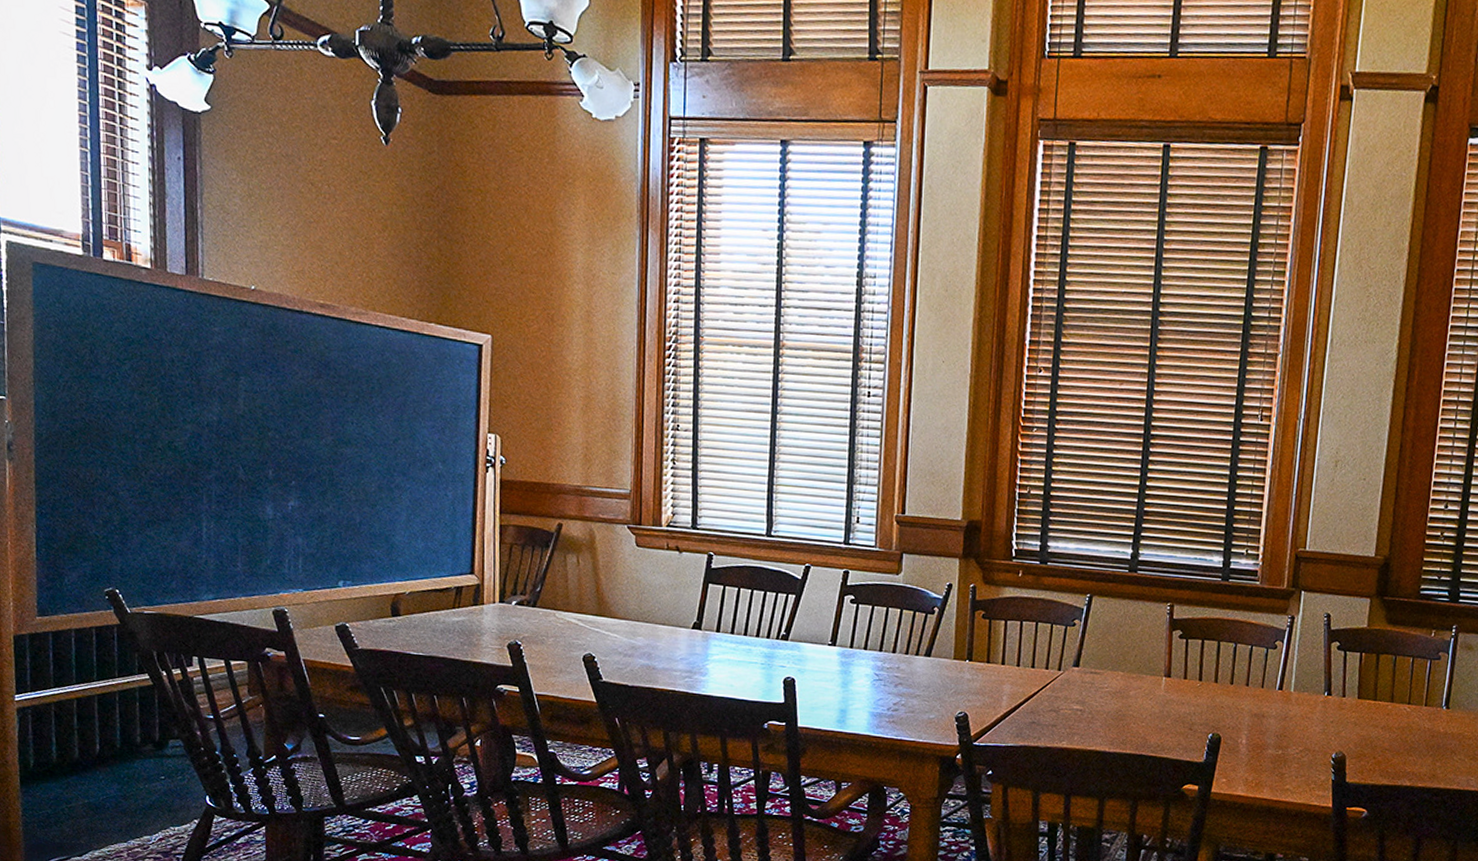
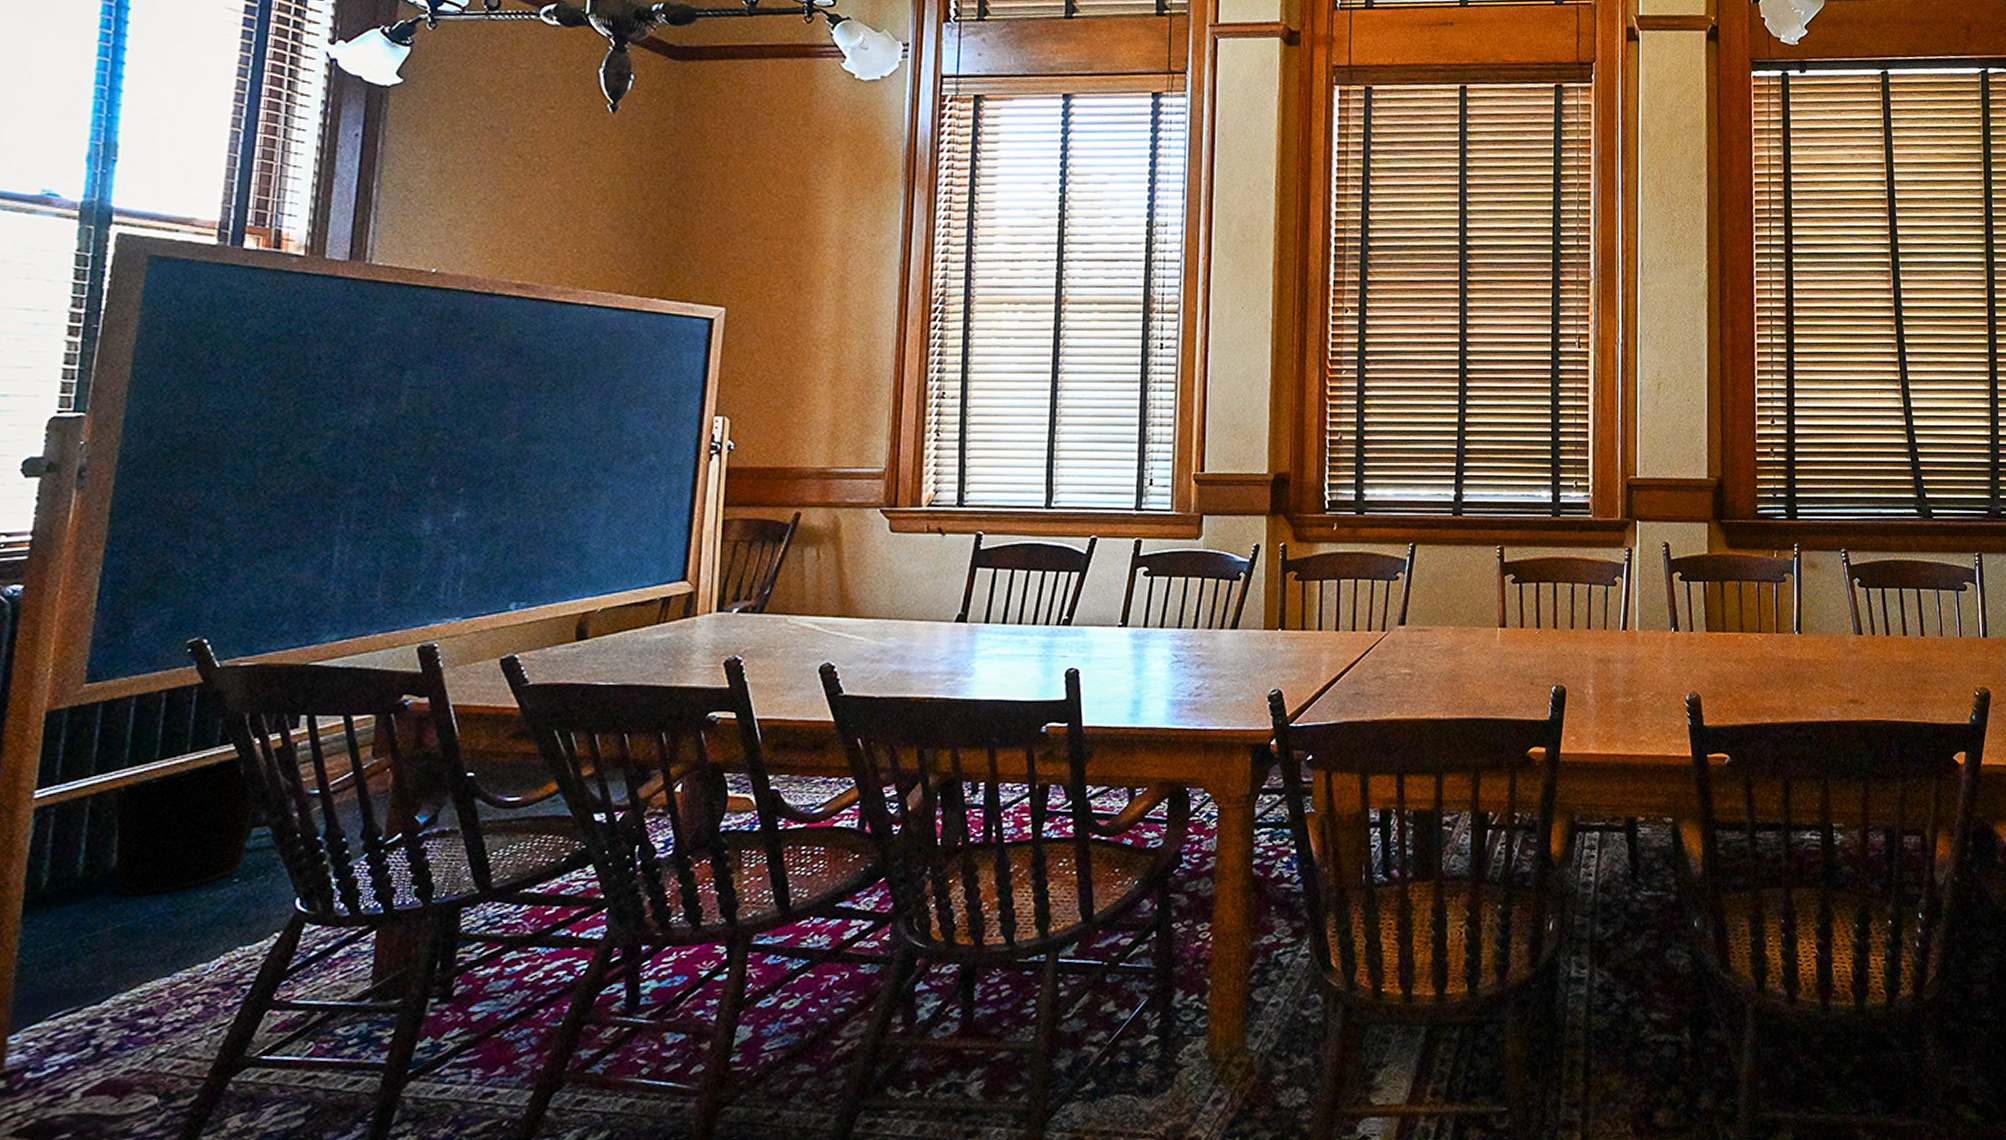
wastebasket: none [70,686,169,781] -> present [115,760,256,895]

